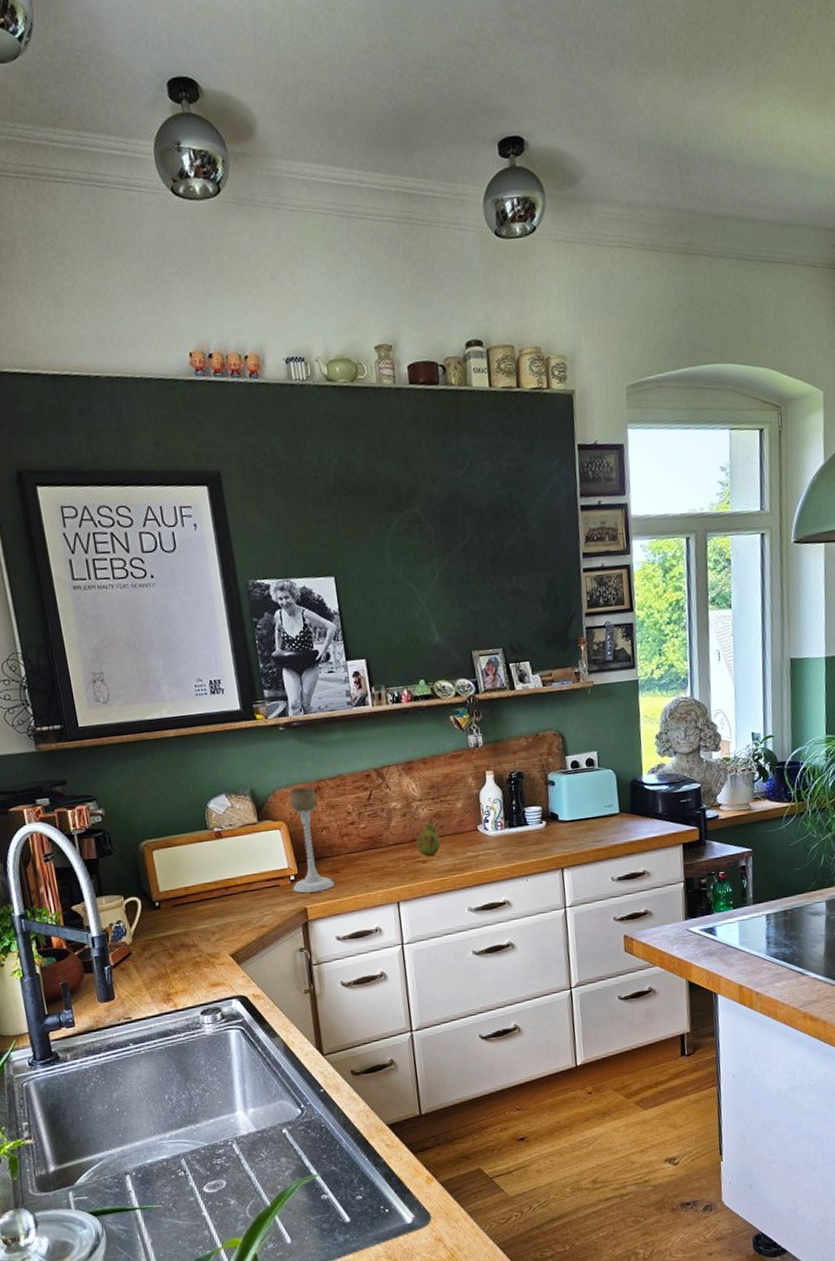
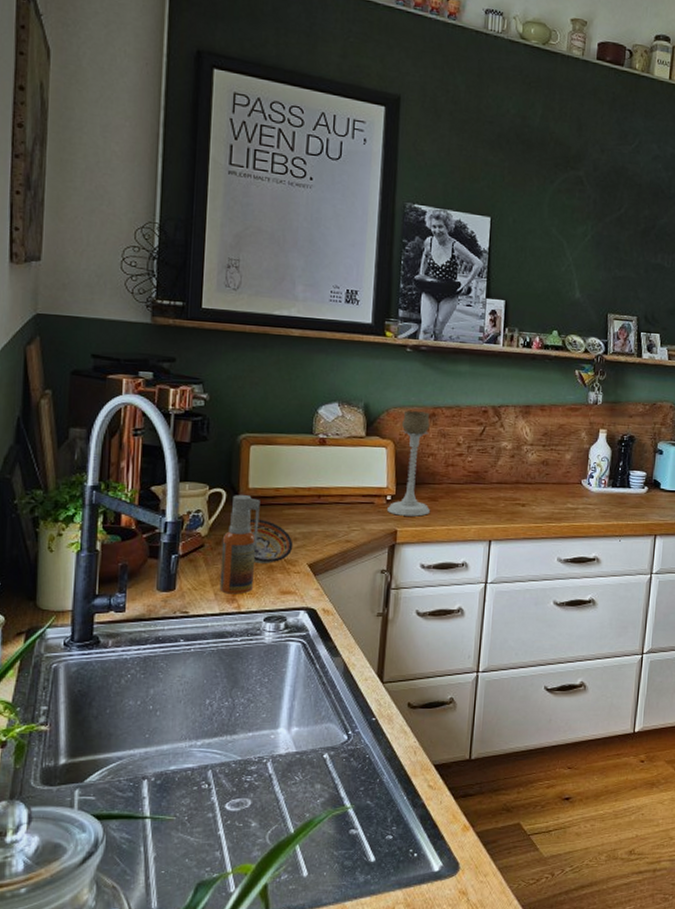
spray bottle: none [146,898,184,995] -> present [219,494,260,594]
bowl: none [167,919,213,962] -> present [249,518,294,563]
fruit: present [416,818,441,856] -> none [519,464,544,500]

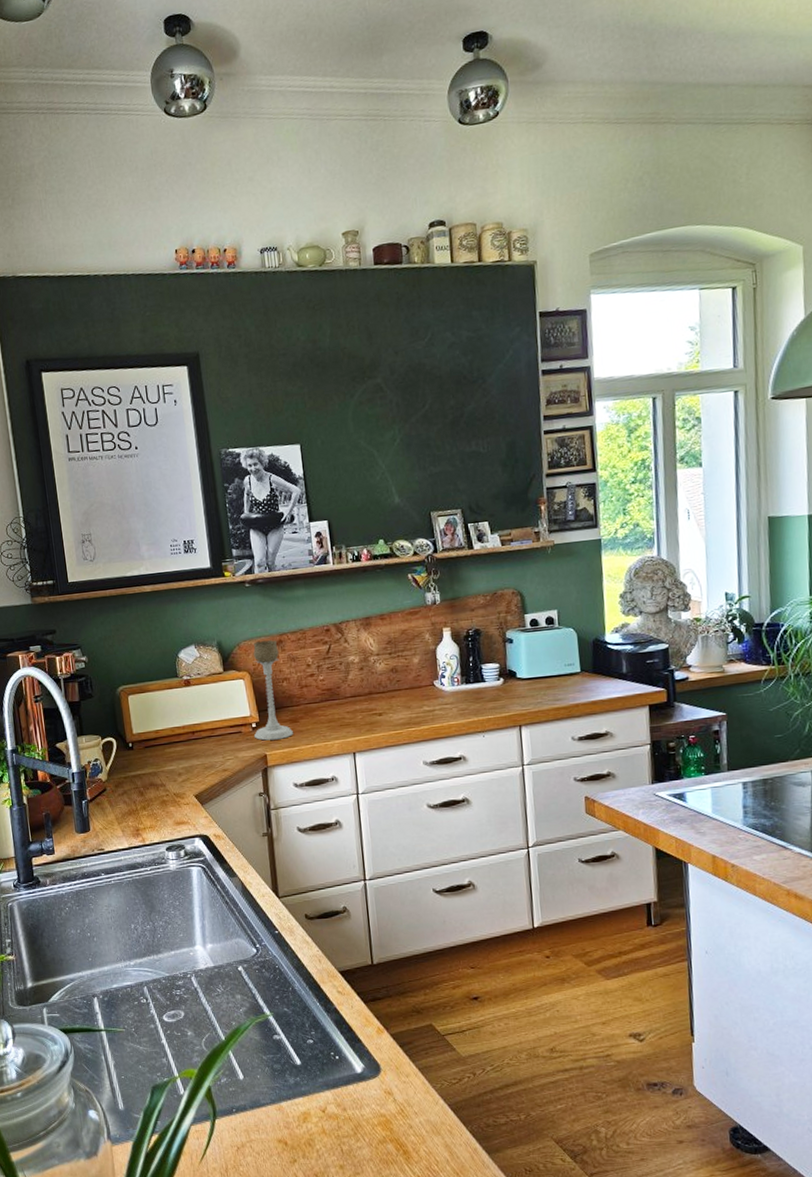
spray bottle: present [219,494,260,594] -> none [119,739,152,830]
bowl: present [249,518,294,563] -> none [138,760,179,800]

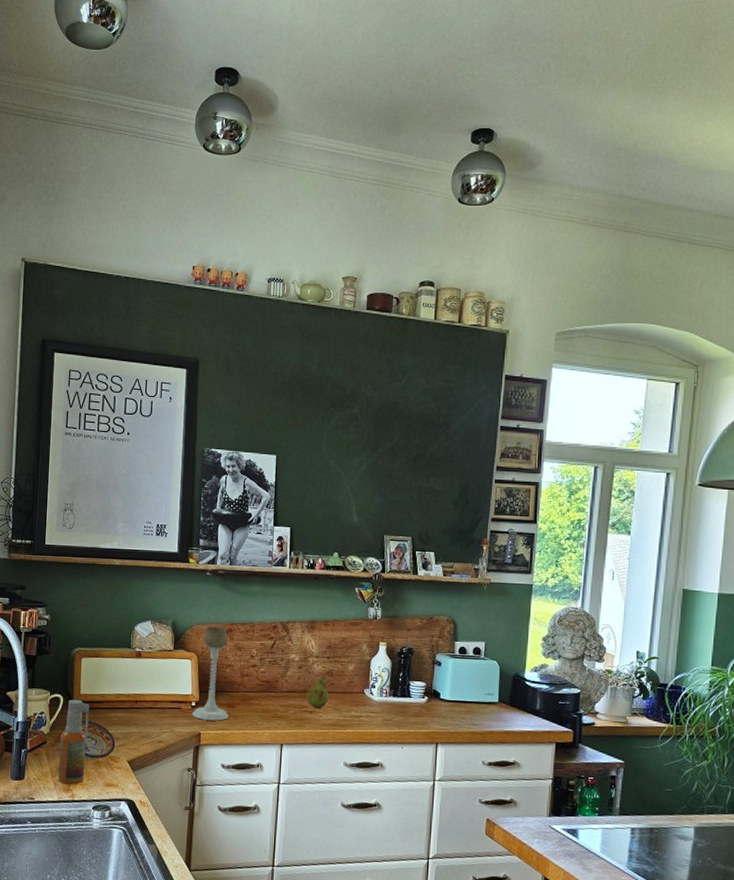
spray bottle: none [119,739,152,830] -> present [58,699,90,785]
bowl: none [138,760,179,800] -> present [81,720,116,759]
fruit: none [372,672,398,709] -> present [307,675,329,708]

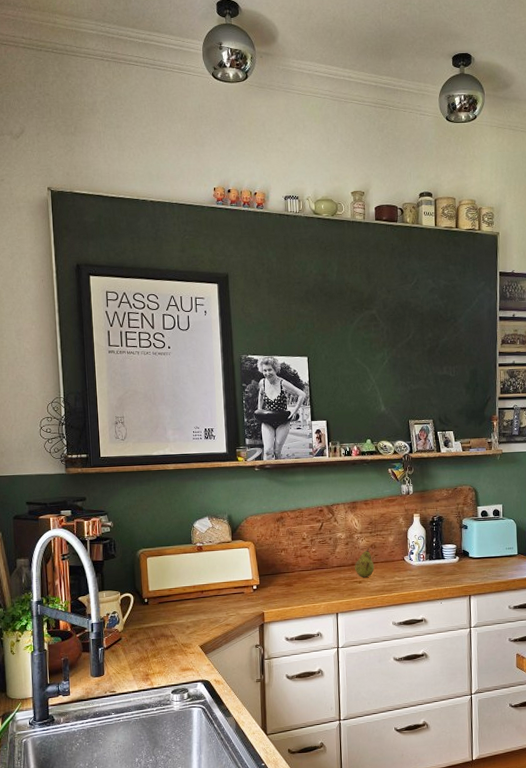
spray bottle: present [58,699,90,785] -> none [134,596,161,675]
bowl: present [81,720,116,759] -> none [152,614,187,648]
candle holder: present [192,626,228,721] -> none [255,516,287,601]

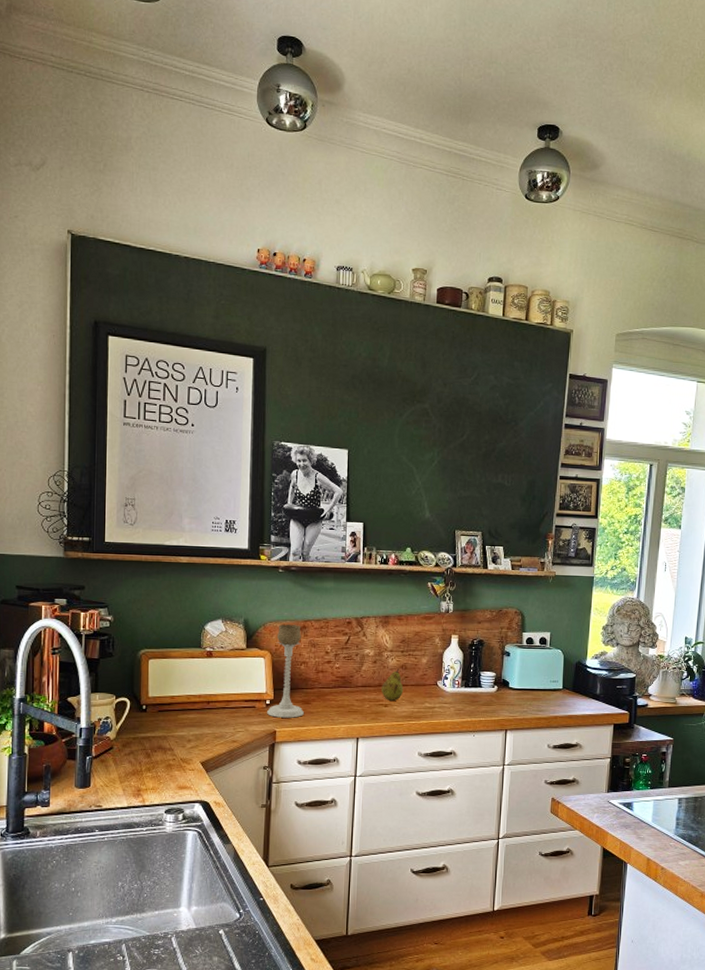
candle holder: none [255,516,287,601] -> present [267,623,304,718]

